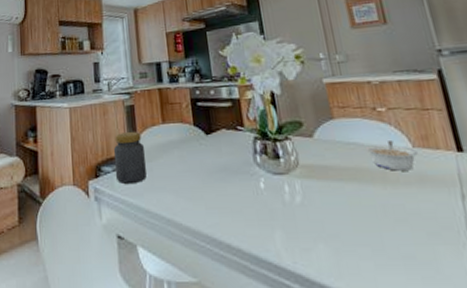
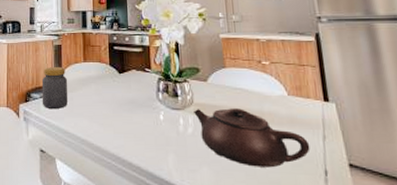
teapot: none [300,168,448,240] -> present [194,108,310,168]
legume: present [365,141,418,171] -> none [249,89,291,114]

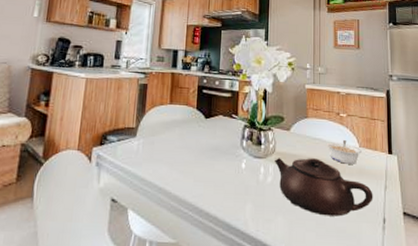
jar: present [41,66,67,109] -> none [119,107,150,154]
legume: none [249,89,291,114] -> present [326,140,362,164]

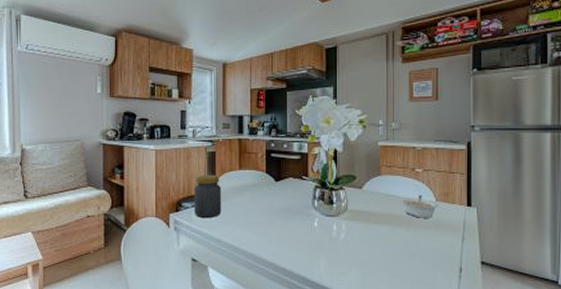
jar: none [119,107,150,154] -> present [193,174,221,217]
teapot: present [275,158,373,217] -> none [347,214,450,268]

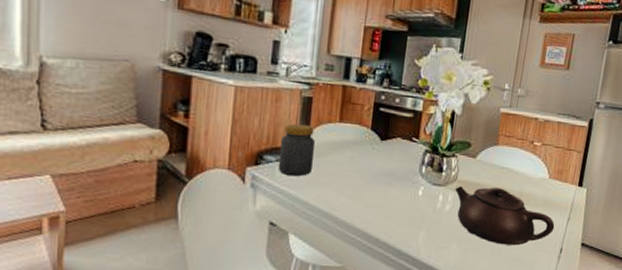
teapot: none [347,214,450,268] -> present [455,186,555,246]
legume: present [400,195,438,218] -> none [513,170,551,196]

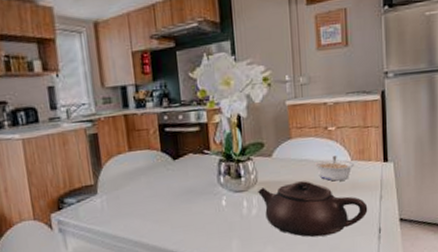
jar: present [277,123,315,176] -> none [76,160,113,213]
legume: none [513,170,551,196] -> present [314,156,354,182]

